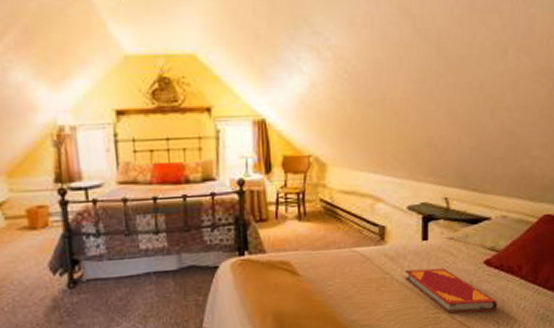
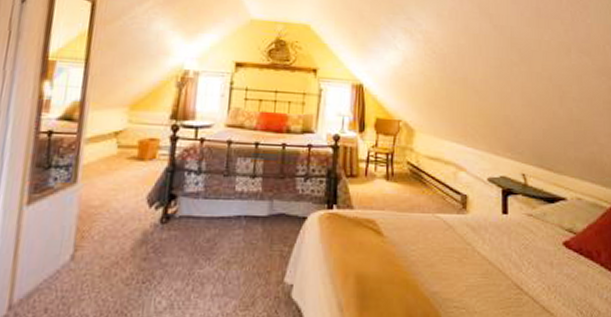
hardback book: present [404,268,498,314] -> none [486,243,580,299]

